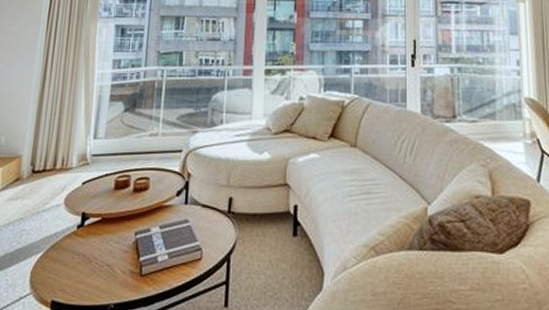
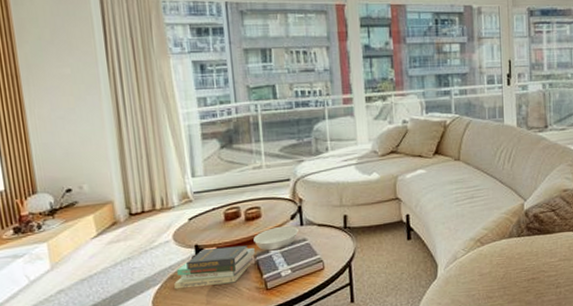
books: none [55,218,137,262] -> present [174,245,255,290]
bowl: none [137,202,182,231] -> present [253,225,298,252]

